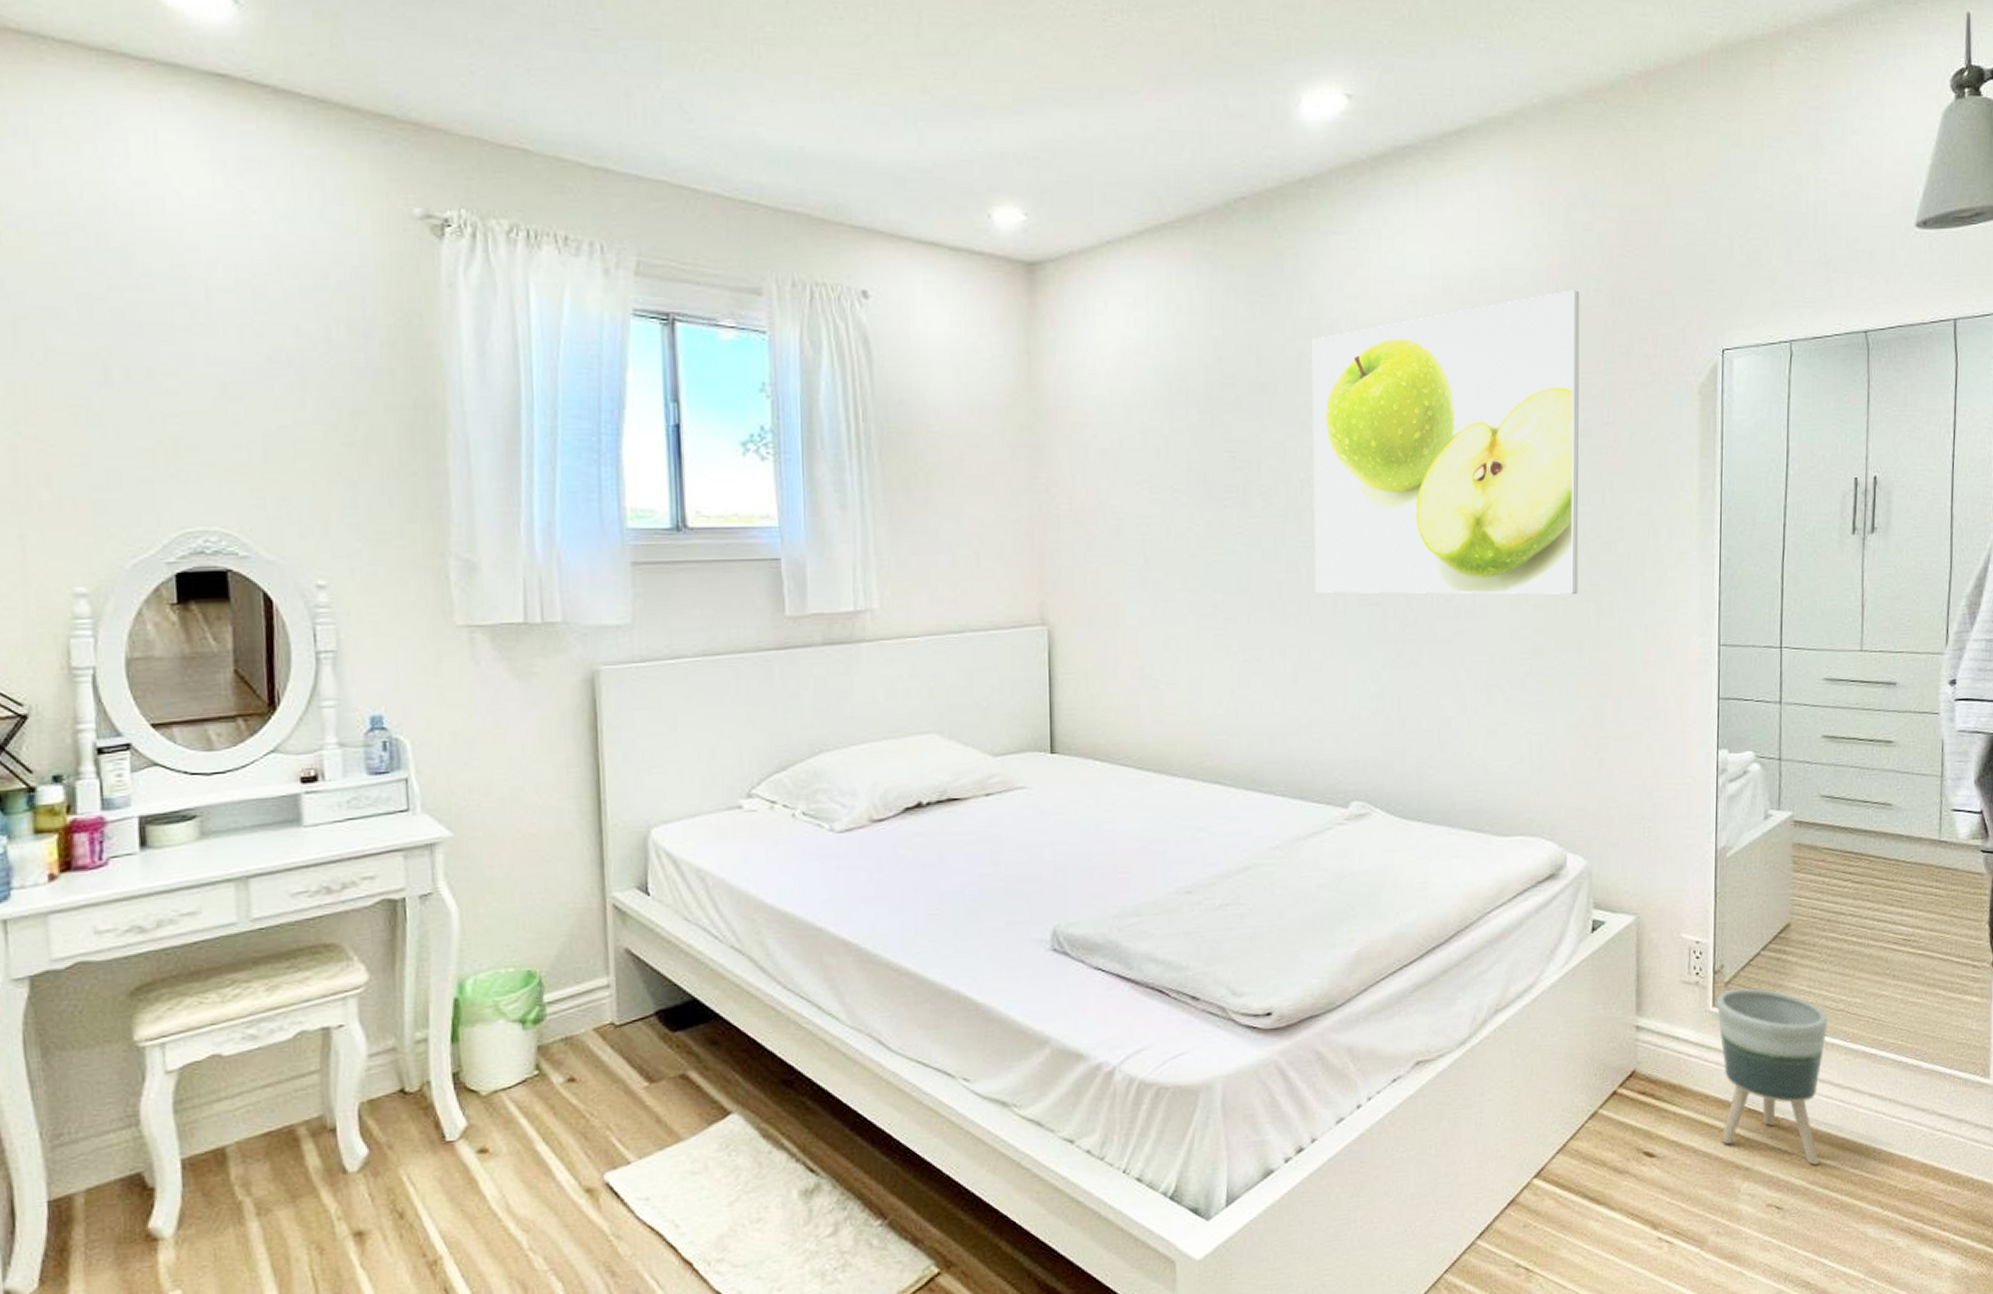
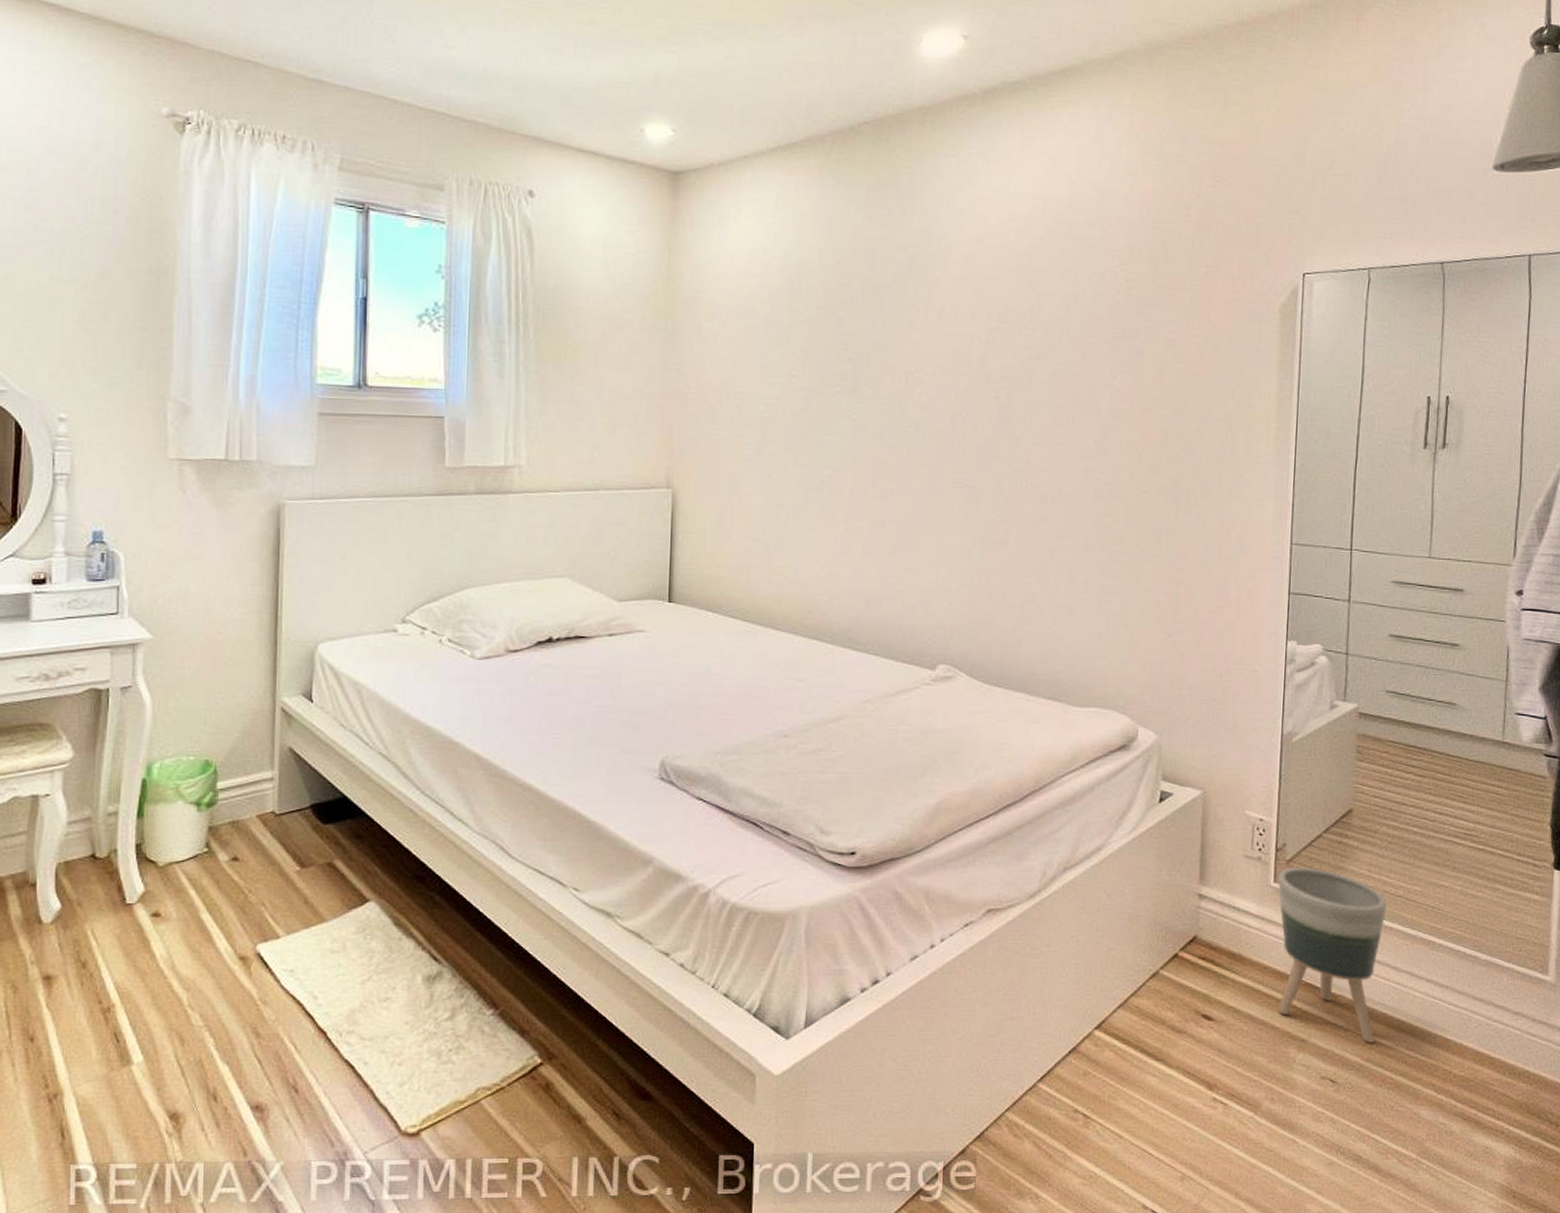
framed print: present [1312,290,1580,595] -> none [914,214,1170,489]

